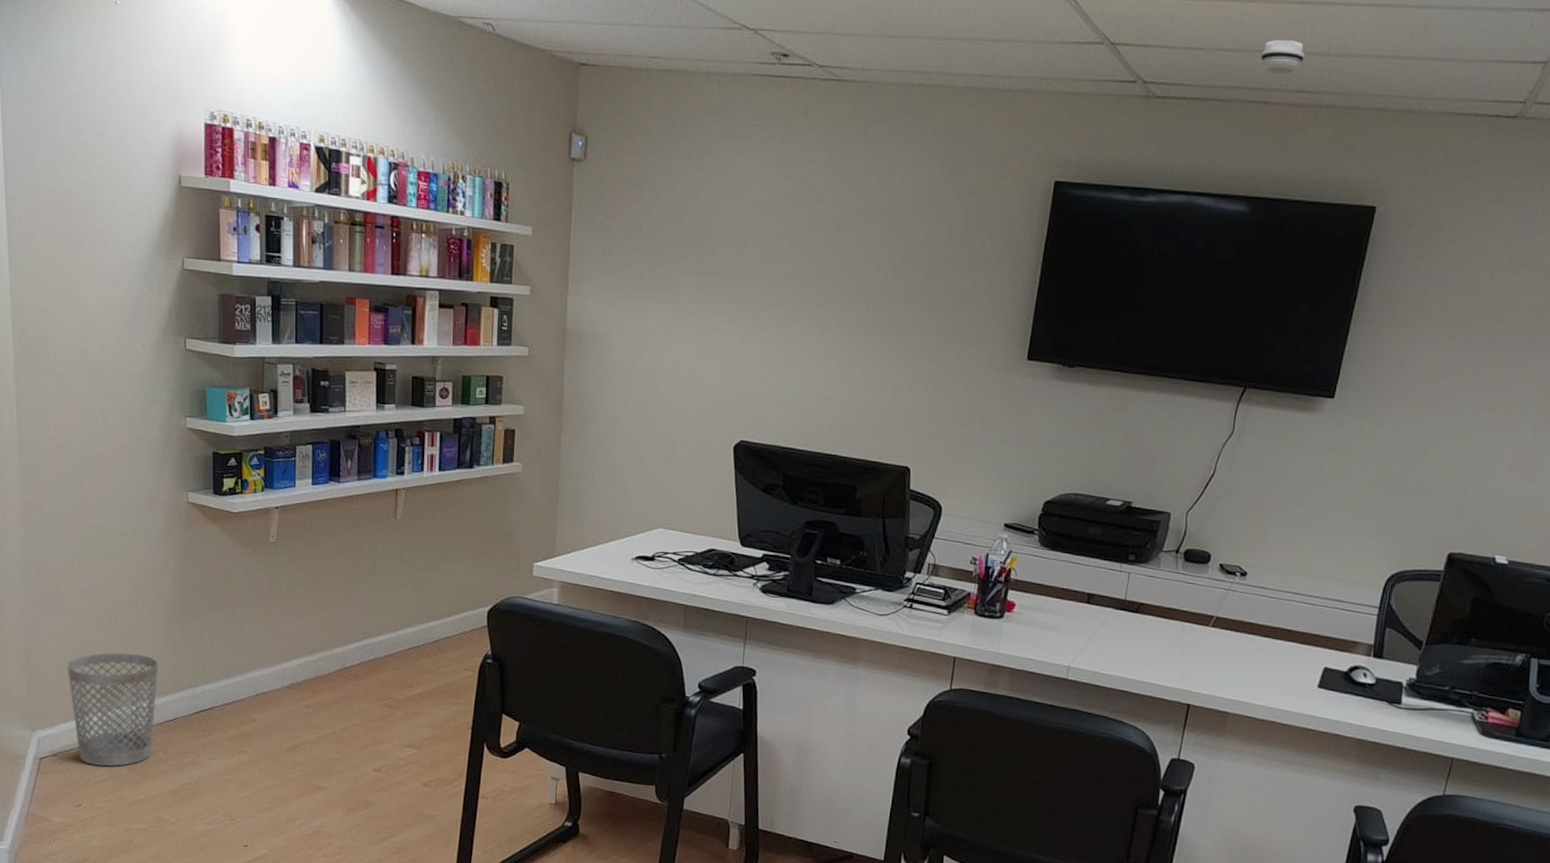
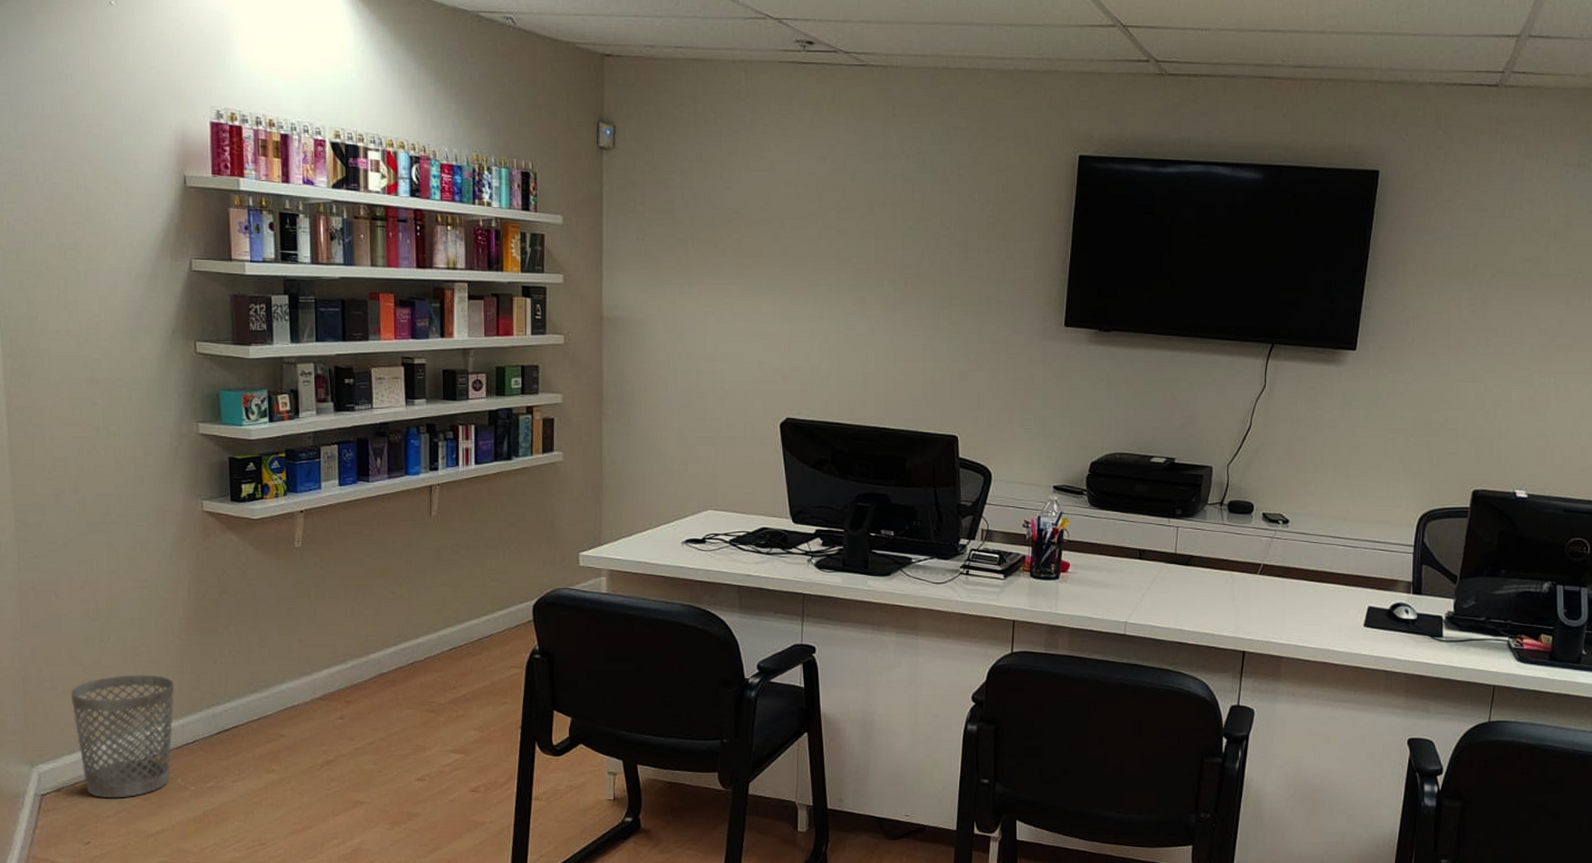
smoke detector: present [1260,40,1306,75] -> none [1262,20,1303,52]

